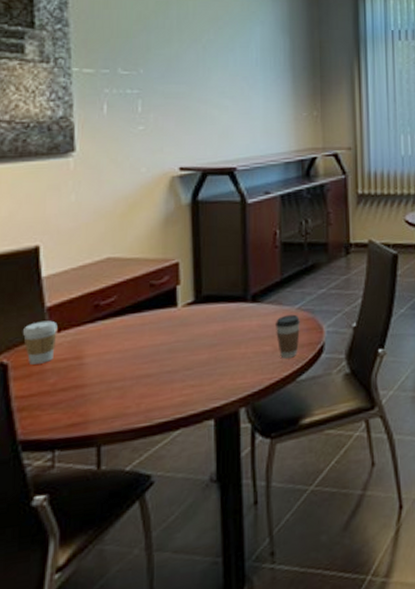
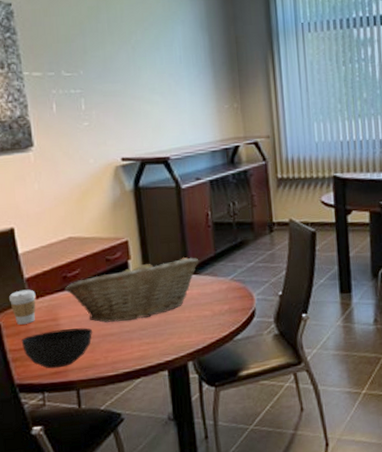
bowl: none [32,367,124,420] -> present [21,328,92,369]
fruit basket: none [94,282,262,361] -> present [64,257,199,323]
coffee cup: present [276,314,300,359] -> none [213,284,234,321]

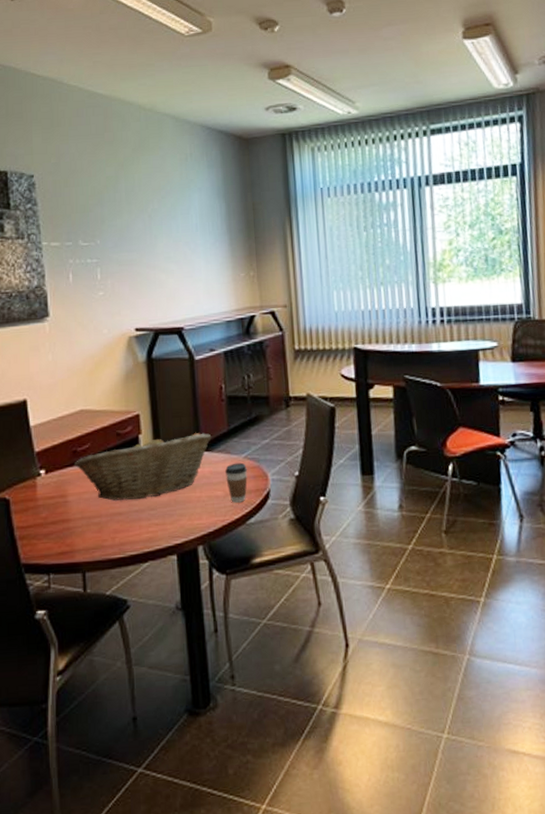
coffee cup: present [9,289,36,325] -> none [19,463,45,501]
bowl: present [21,328,92,369] -> none [29,506,100,549]
coffee cup: none [213,284,234,321] -> present [225,462,248,503]

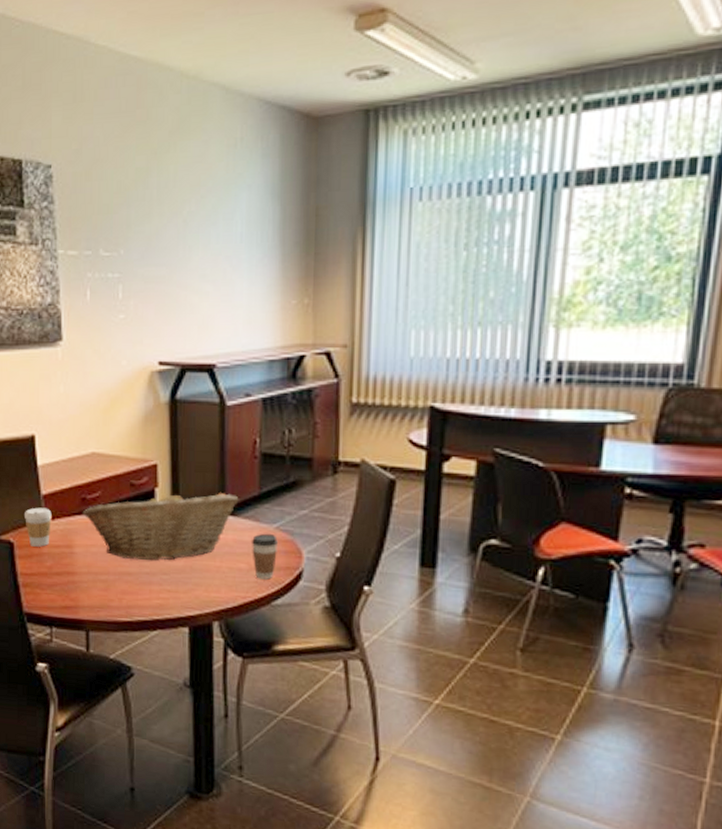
coffee cup: none [19,463,45,501] -> present [25,507,52,547]

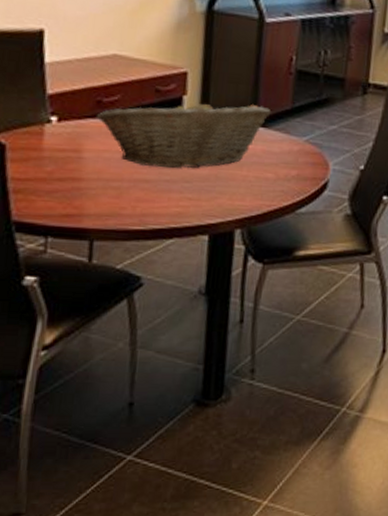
coffee cup: present [25,507,52,547] -> none [23,107,58,150]
coffee cup: present [252,533,278,580] -> none [280,145,307,189]

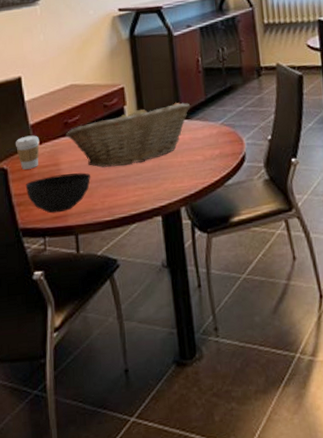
coffee cup: none [23,107,58,150] -> present [16,135,39,170]
bowl: none [28,163,122,211] -> present [25,173,90,214]

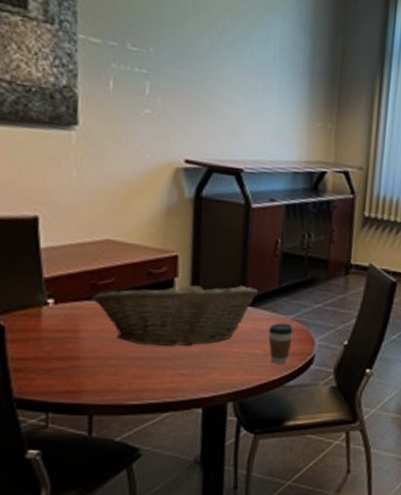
coffee cup: present [16,135,39,170] -> none [20,290,55,331]
bowl: present [25,173,90,214] -> none [28,343,118,388]
coffee cup: none [204,129,225,166] -> present [268,323,293,364]

